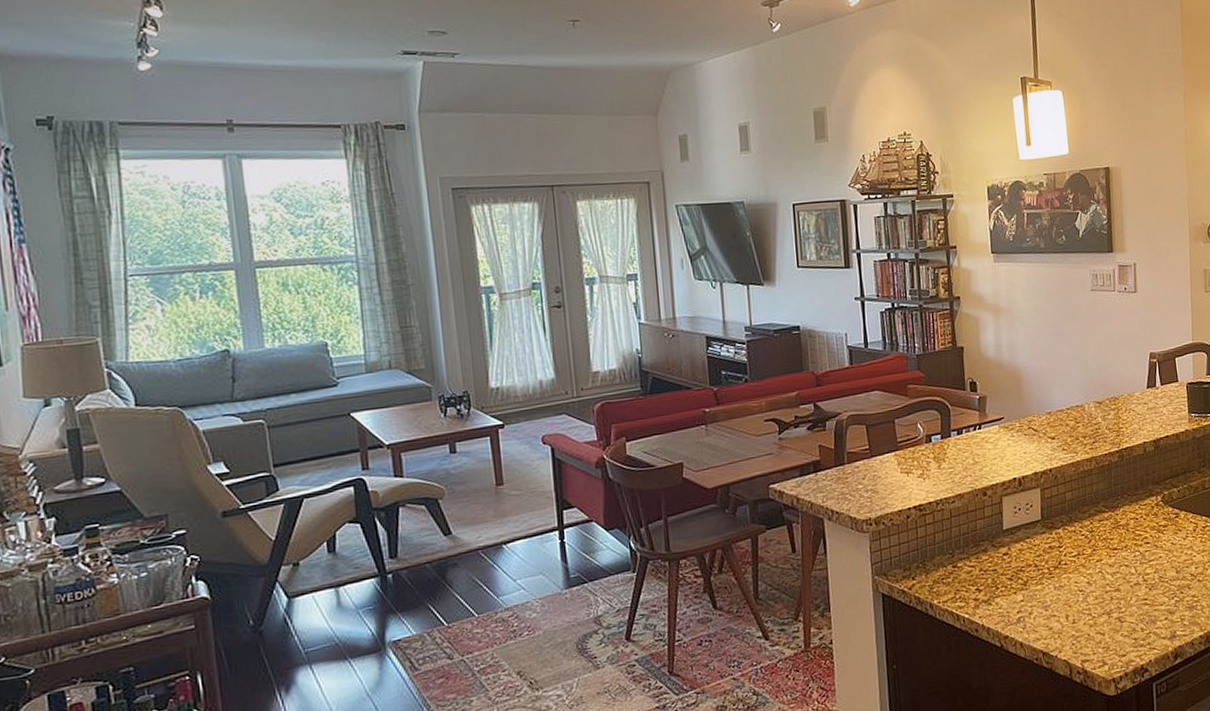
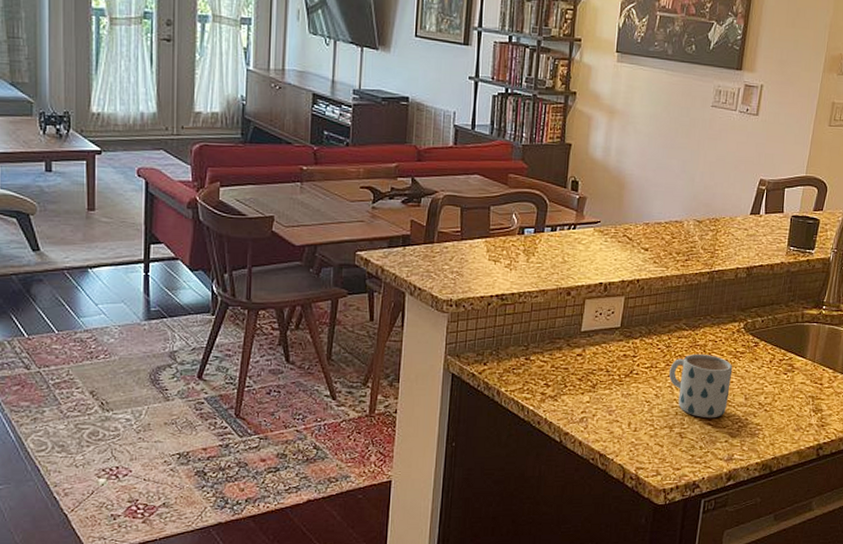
mug: none [1097,533,1160,599] -> present [669,353,733,419]

